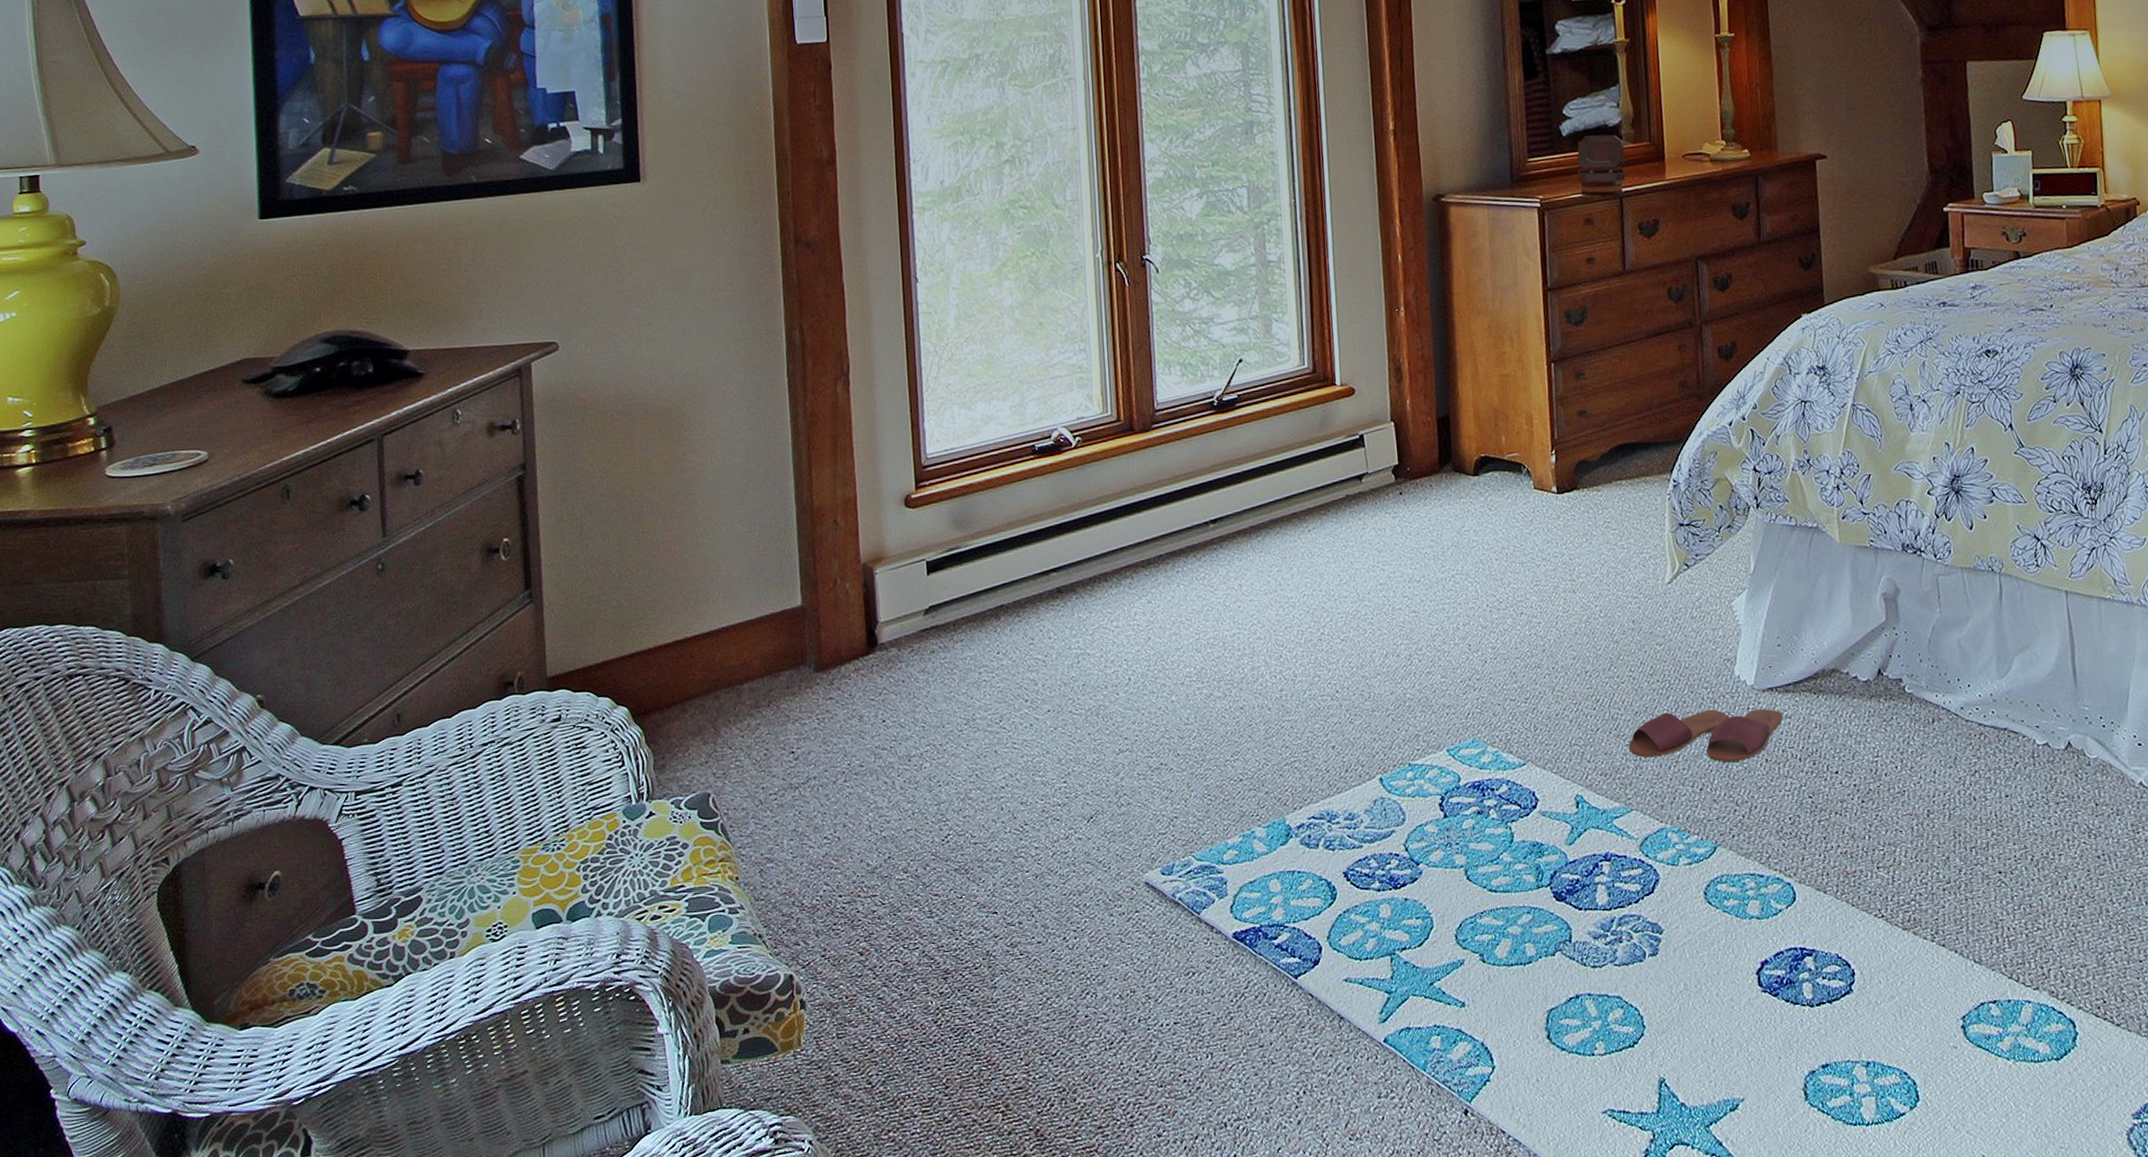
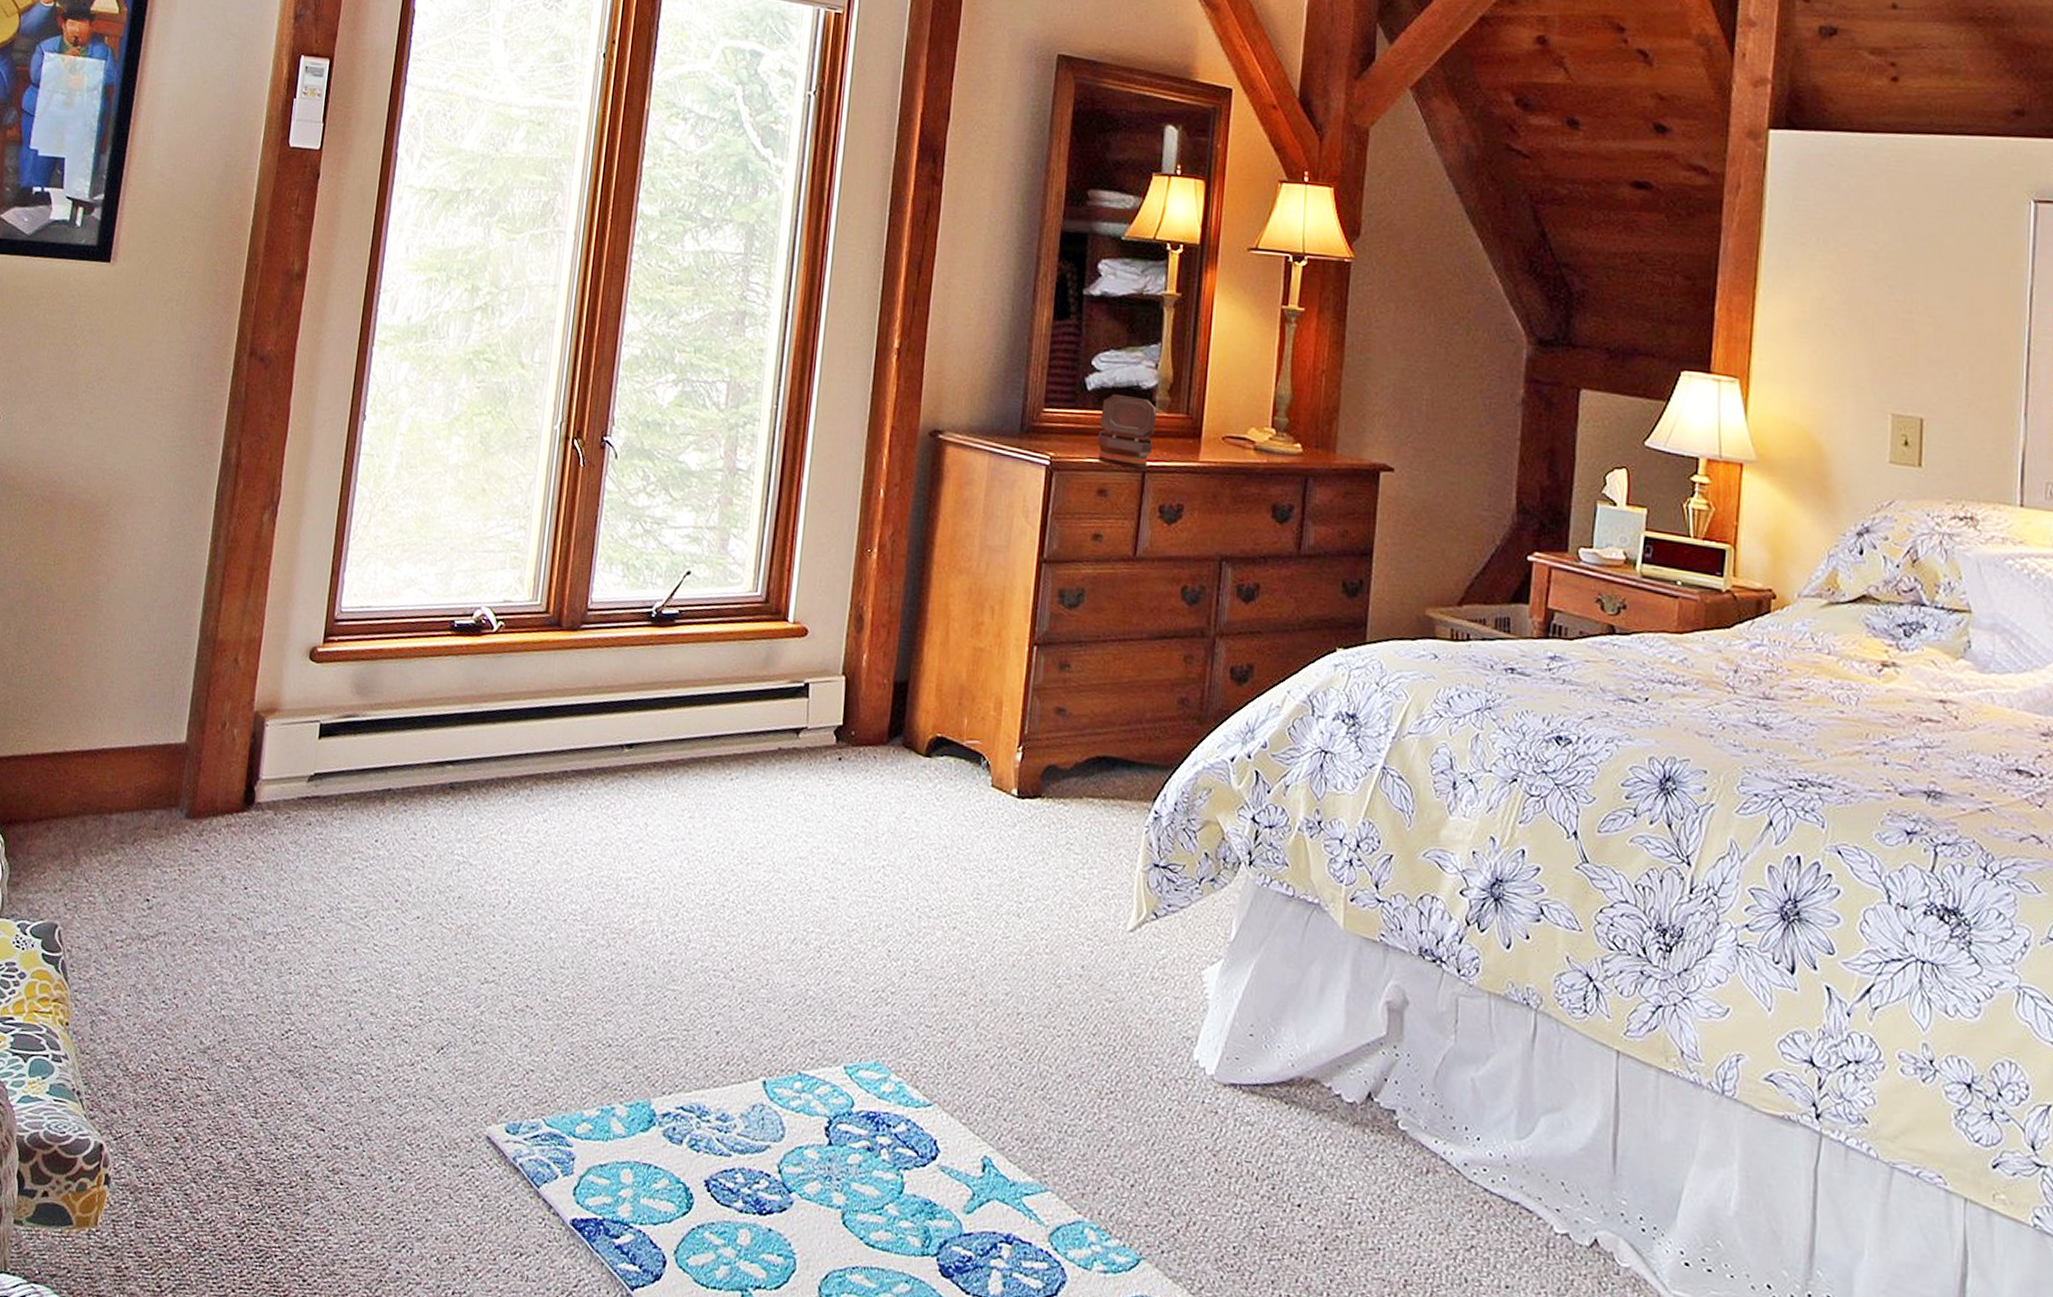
slippers: present [1628,708,1783,762] -> none [1053,1083,1244,1164]

